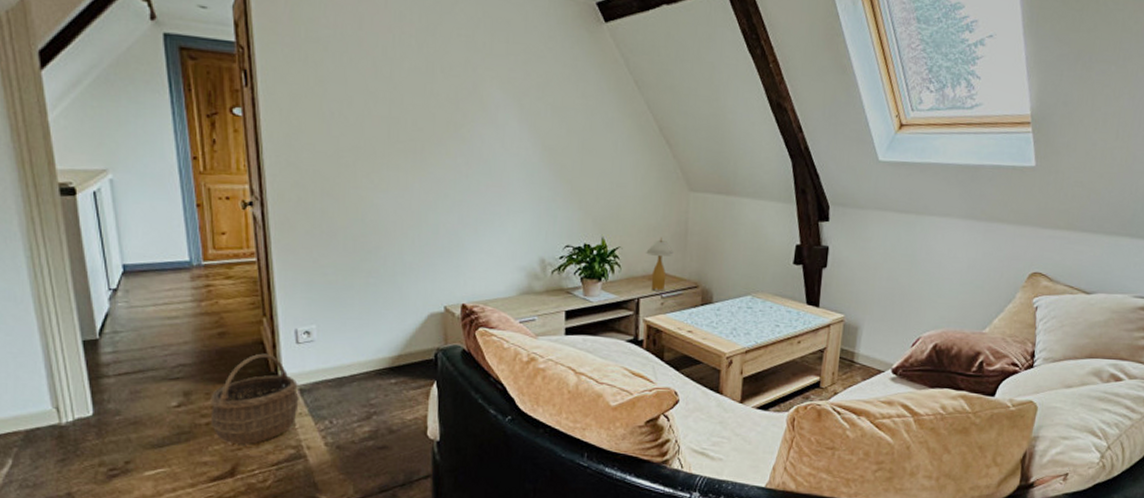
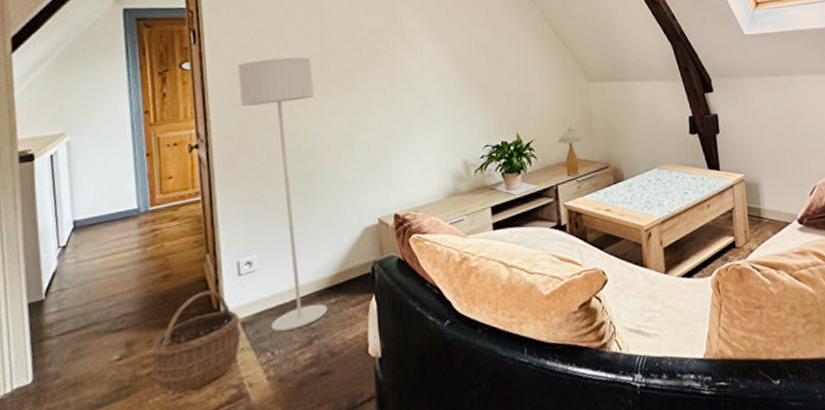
floor lamp: none [295,115,388,403] -> present [237,57,328,331]

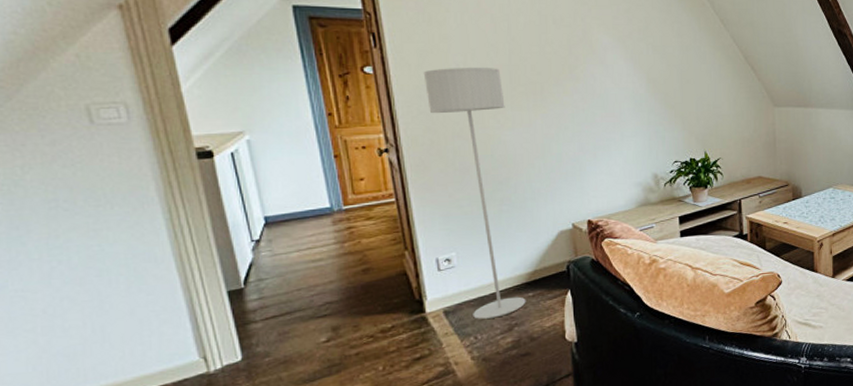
wicker basket: present [152,290,241,392] -> none [359,283,444,369]
table lamp: present [557,125,584,176] -> none [742,146,767,192]

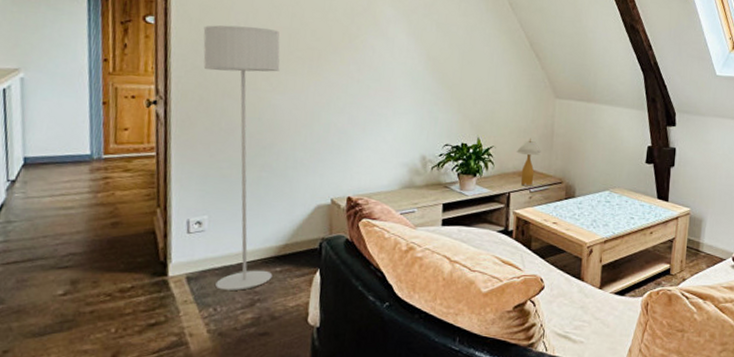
table lamp: none [742,146,767,192] -> present [515,137,542,187]

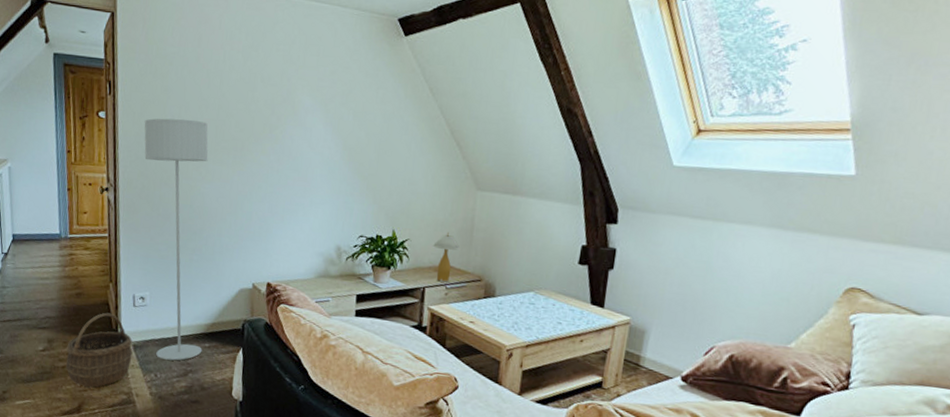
wicker basket: none [96,242,186,332] -> present [66,312,133,387]

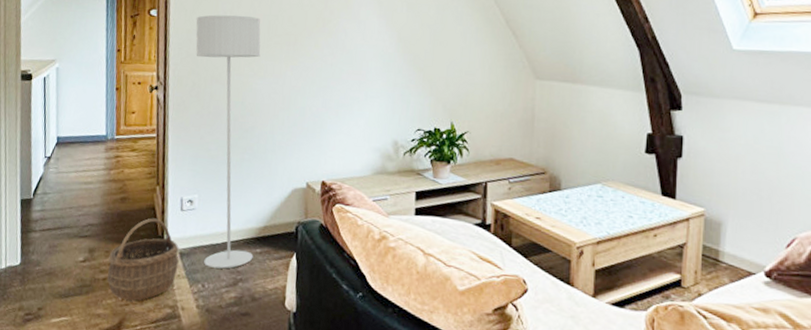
table lamp: present [432,231,461,283] -> none [492,122,522,177]

